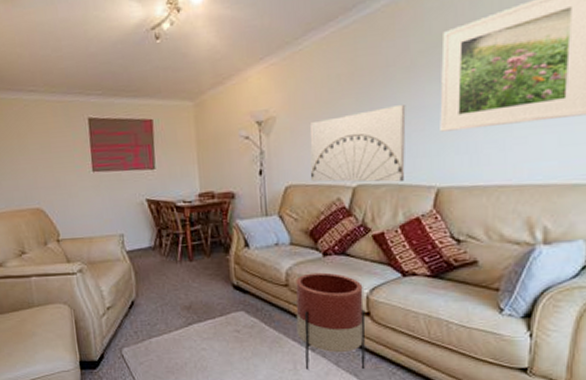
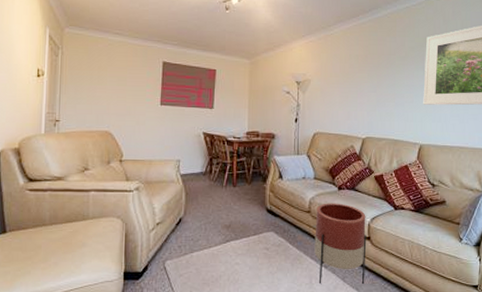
wall art: present [309,103,406,183] -> none [332,82,401,137]

